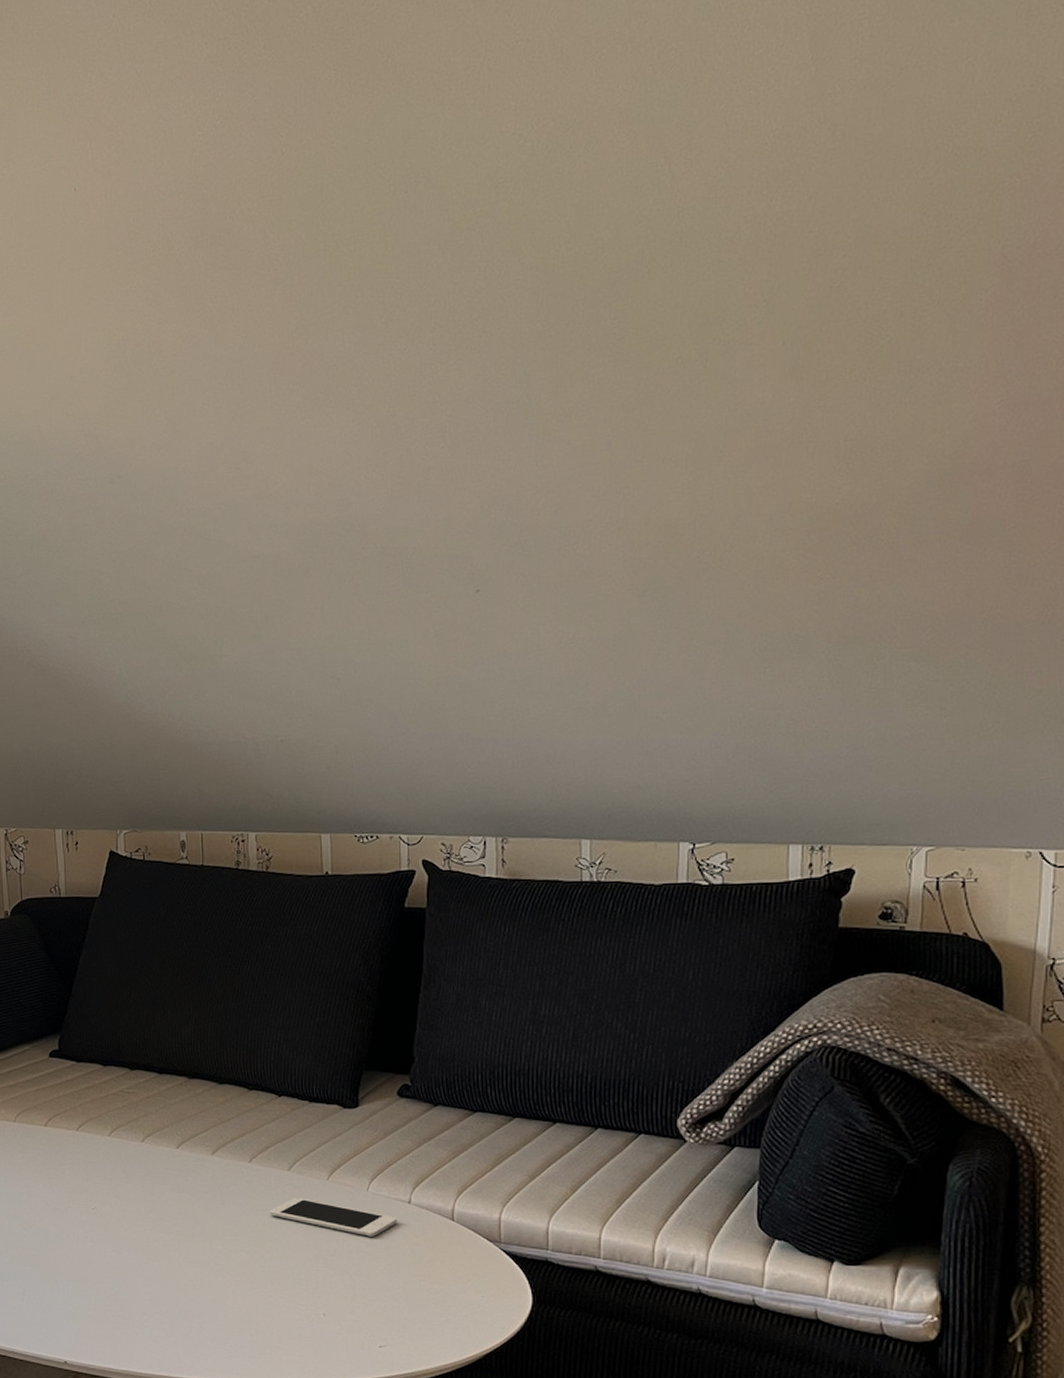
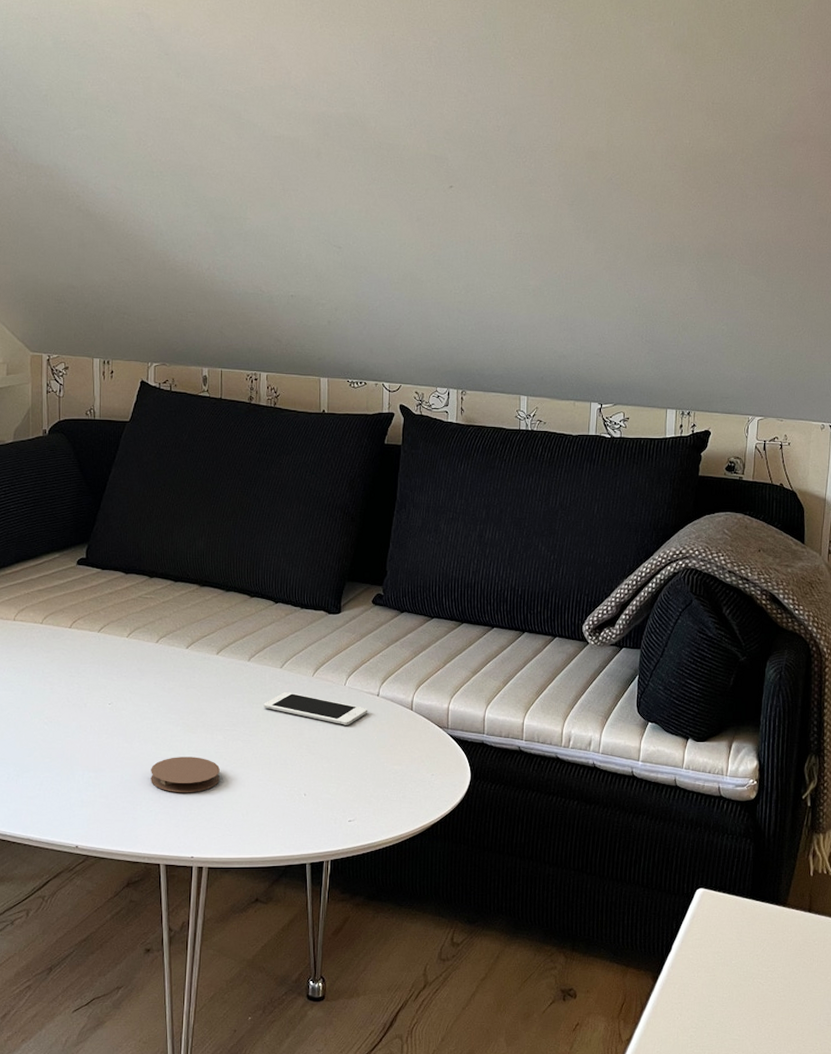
coaster: none [143,1268,222,1309] -> present [151,757,220,793]

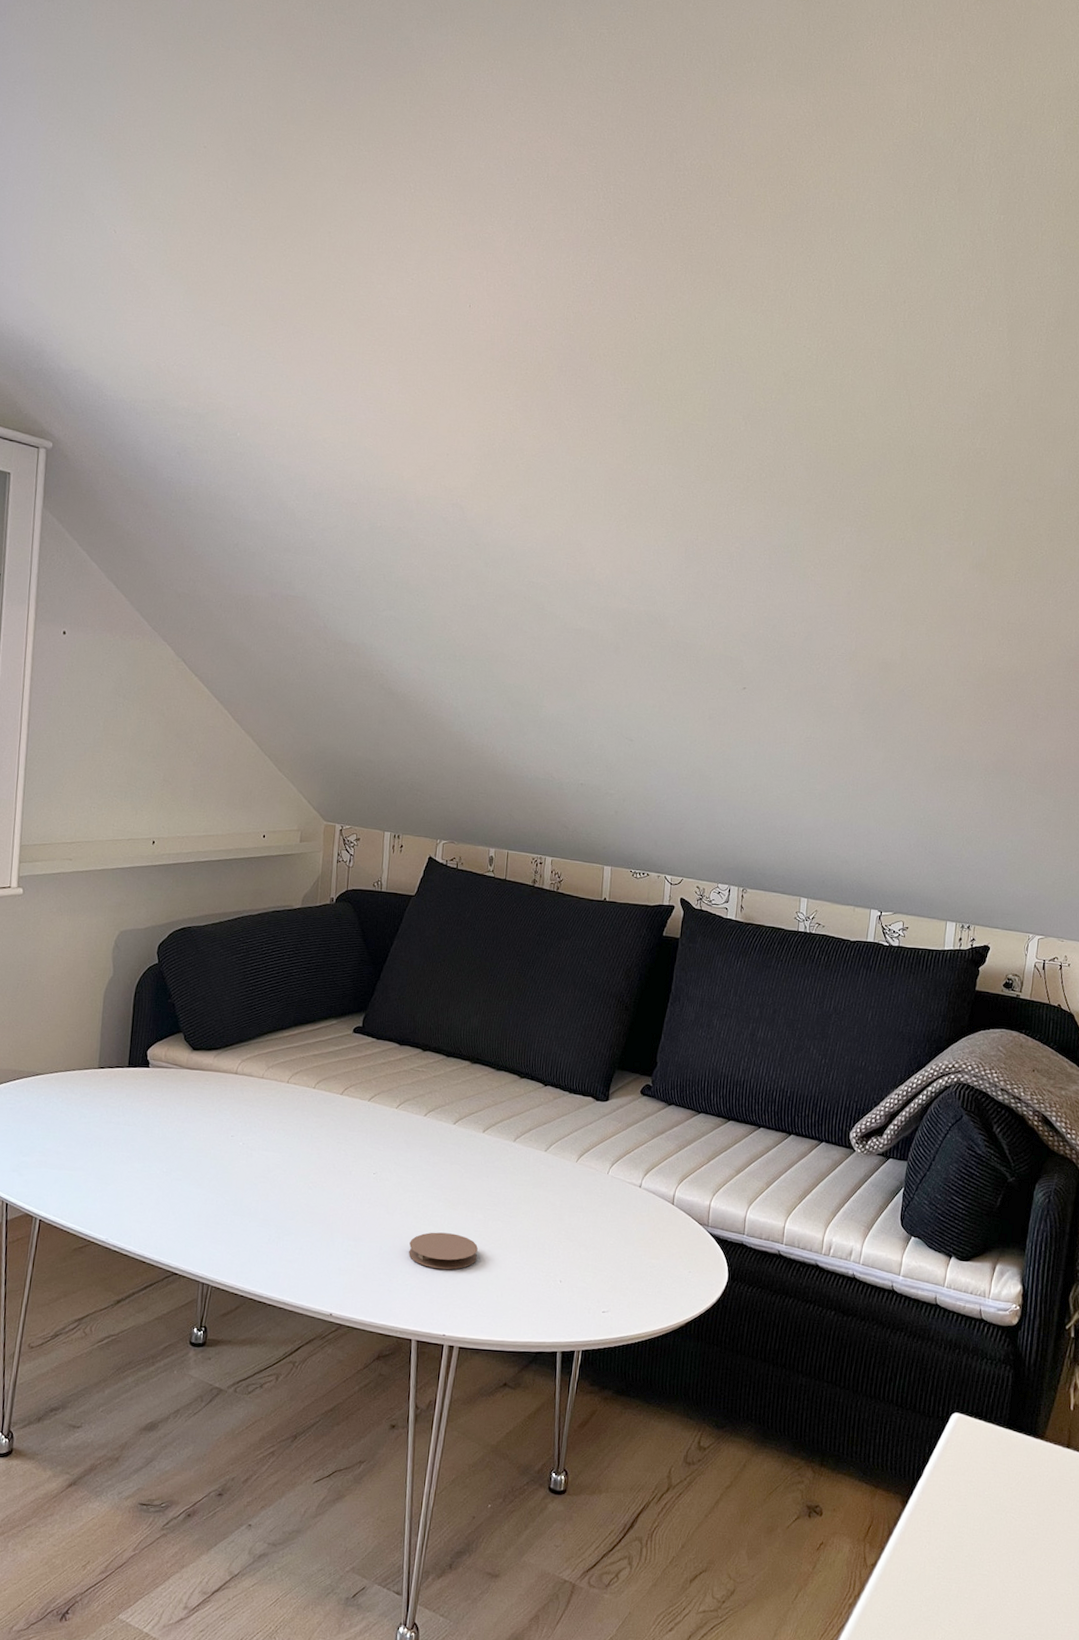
cell phone: present [263,692,368,725] -> none [525,1176,630,1215]

